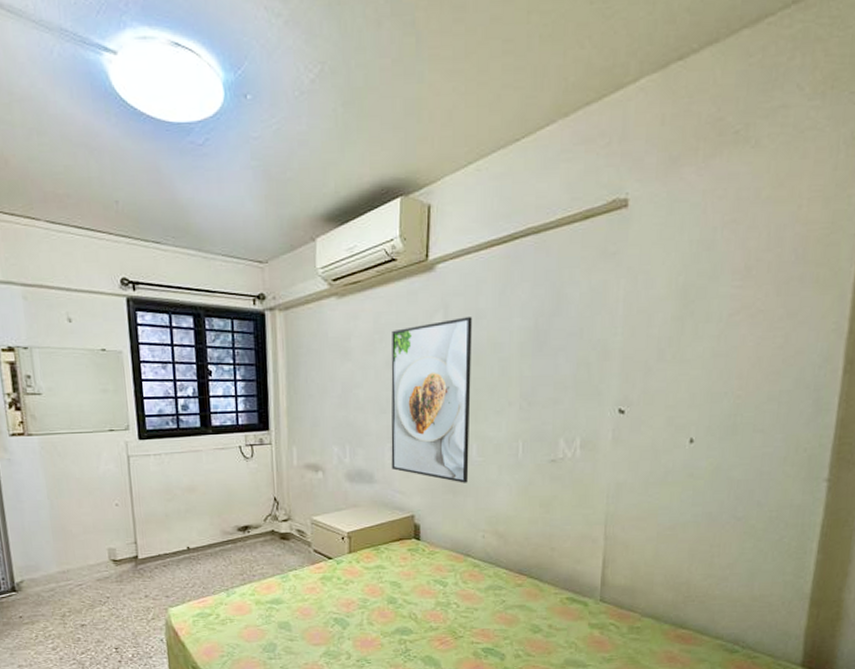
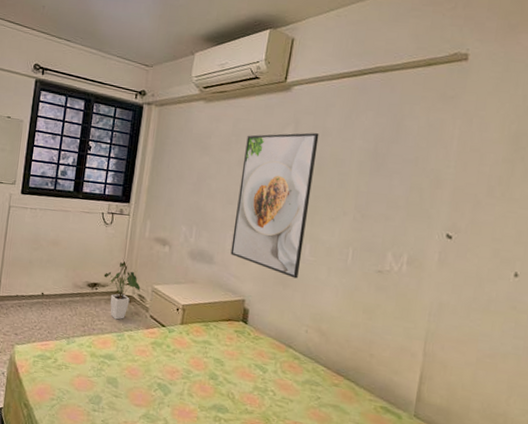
house plant: none [254,498,298,561] -> present [103,262,141,320]

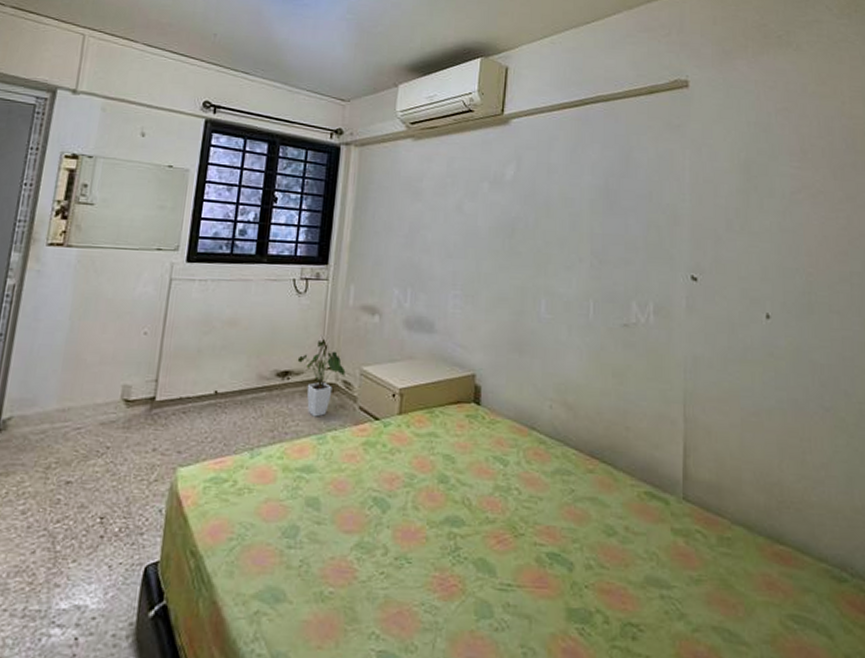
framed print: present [230,132,319,279] -> none [454,170,544,342]

